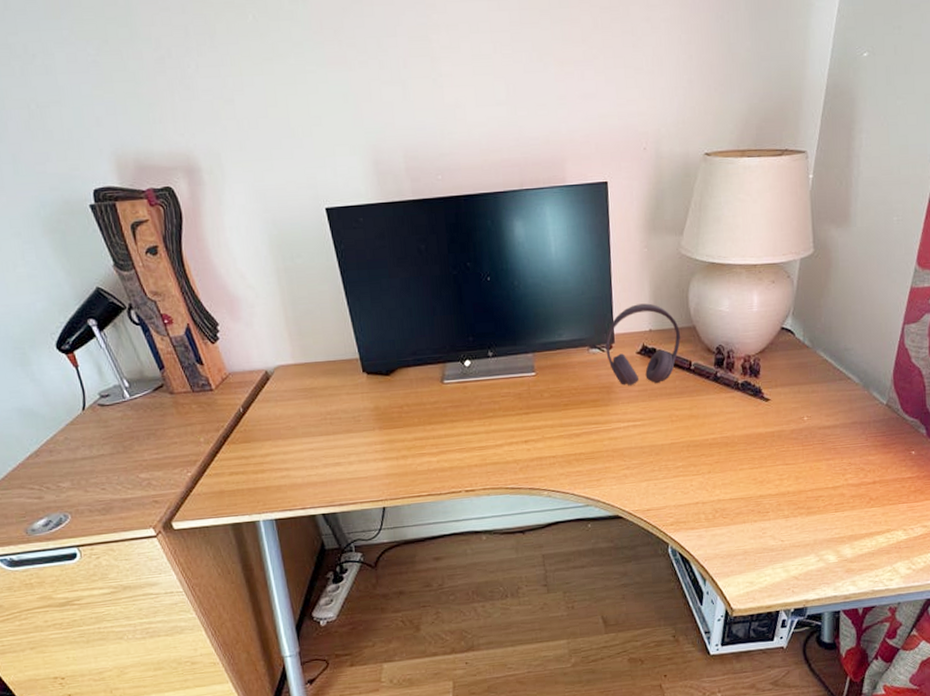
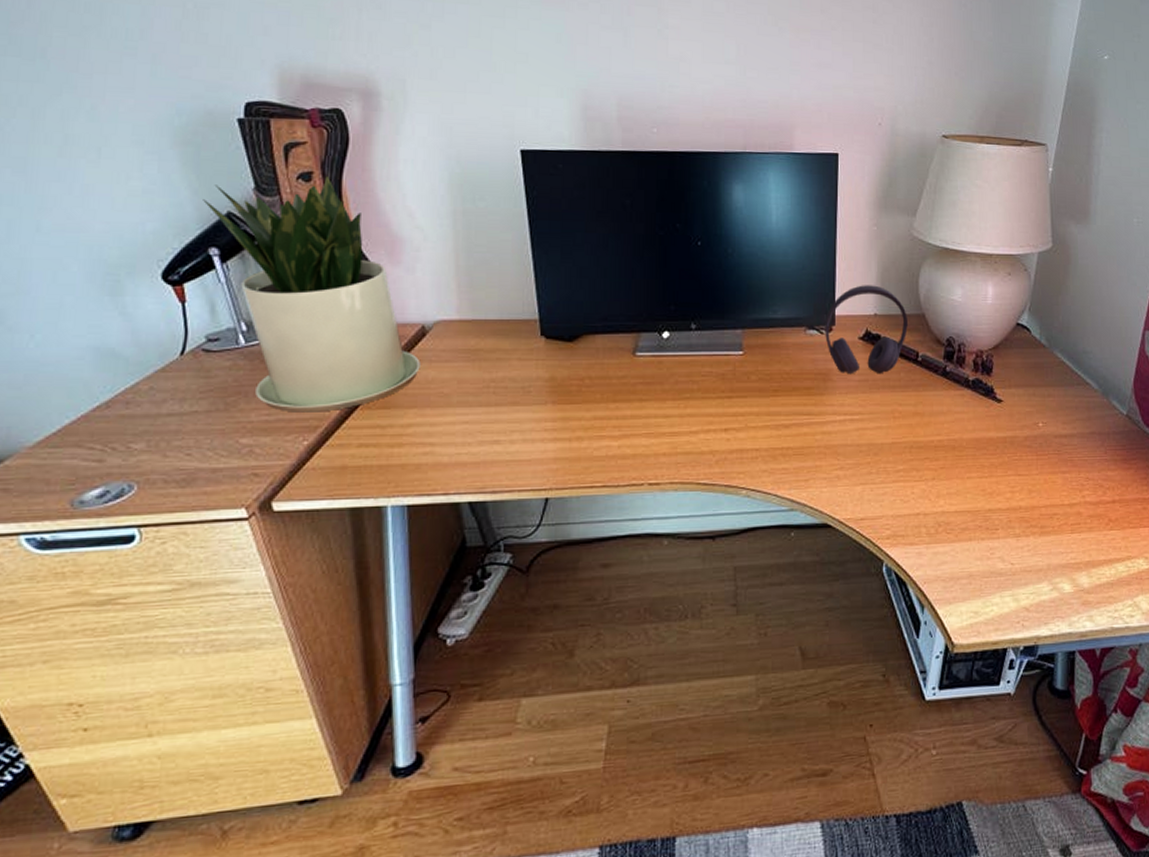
planter: none [75,249,269,451] -> present [203,176,421,413]

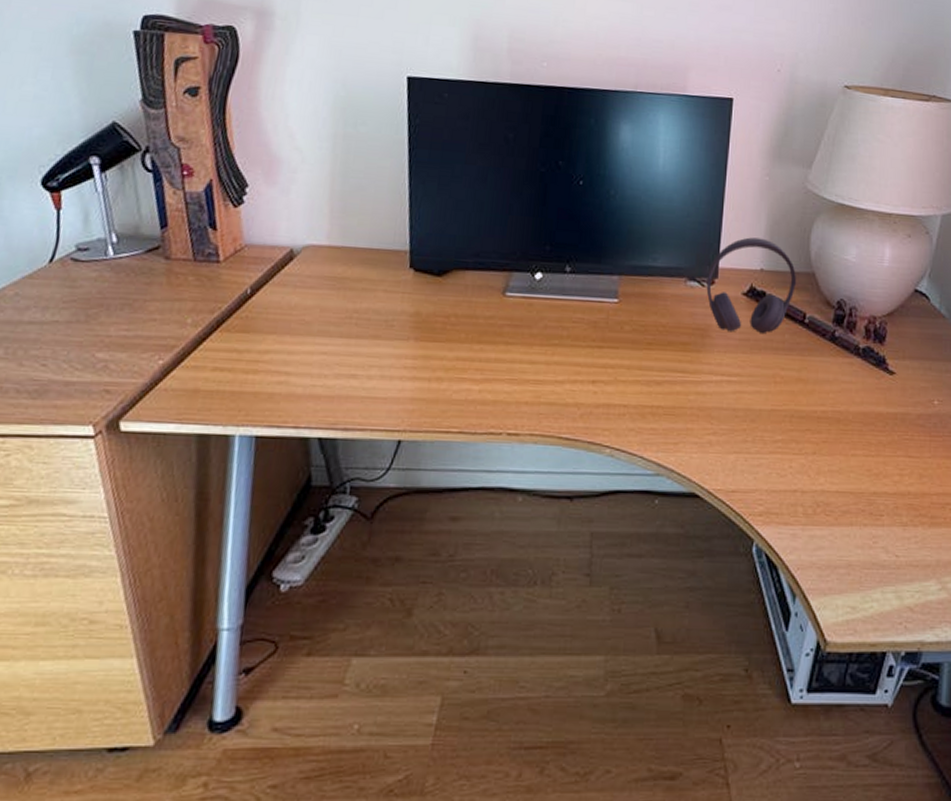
planter: present [203,176,421,413] -> none [90,92,285,332]

